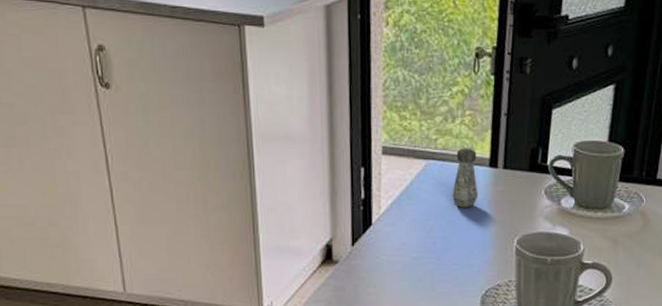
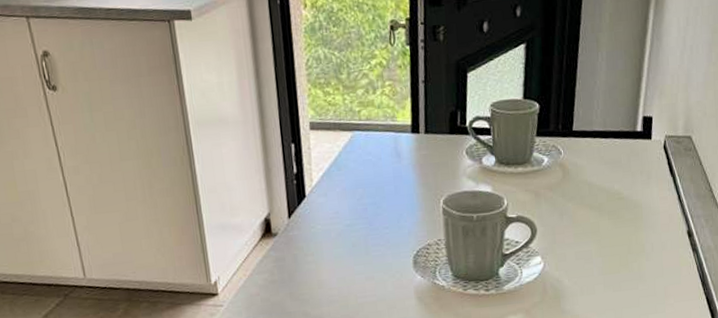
salt shaker: present [452,148,479,208] -> none [378,116,404,174]

